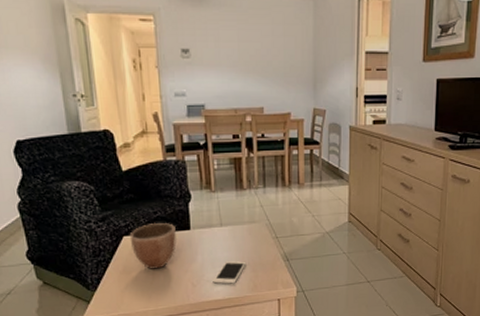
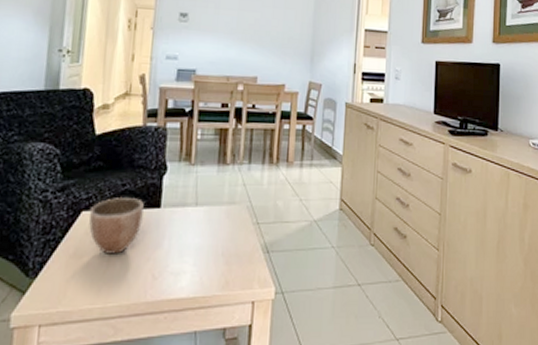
cell phone: present [213,260,247,284] -> none [177,248,220,279]

